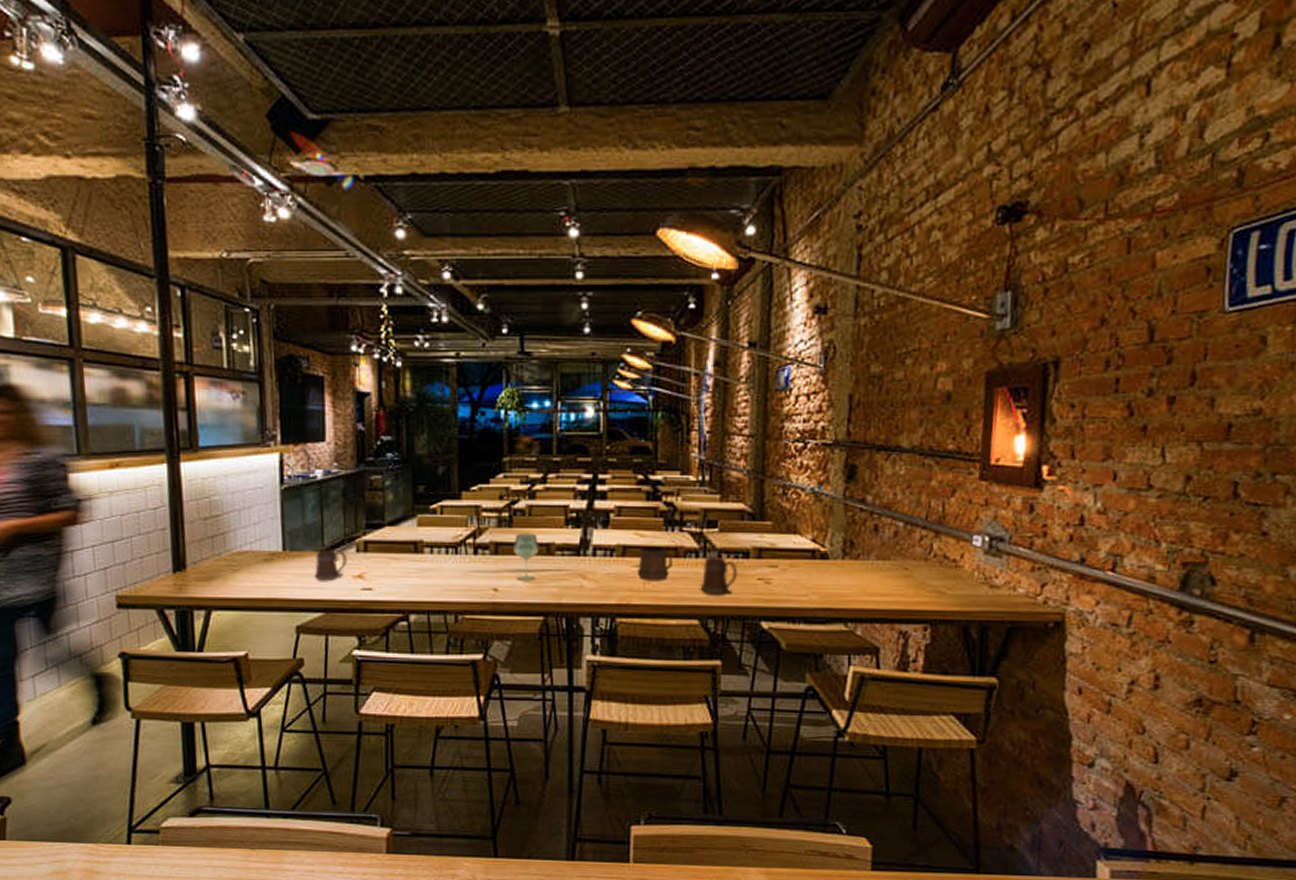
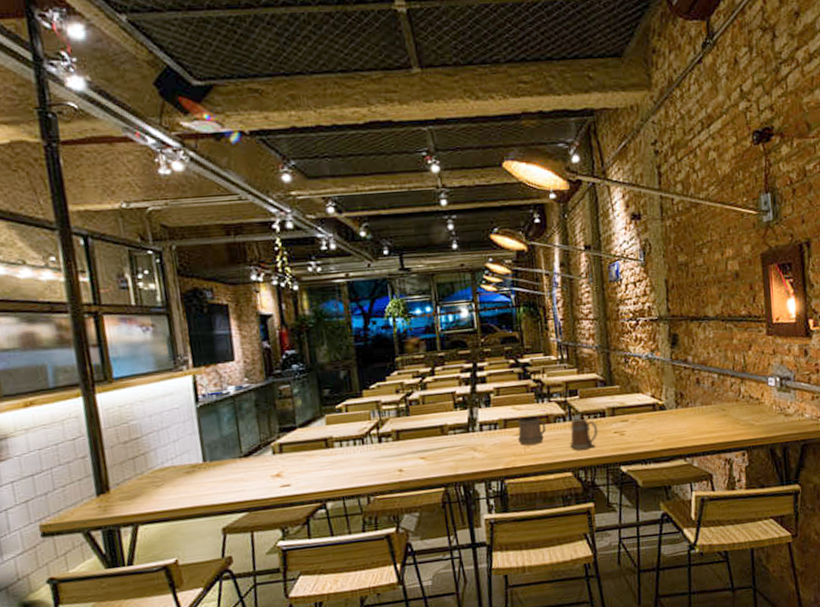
beer mug: present [315,548,349,582] -> none [235,454,266,486]
wine glass: present [513,533,539,583] -> none [412,418,435,461]

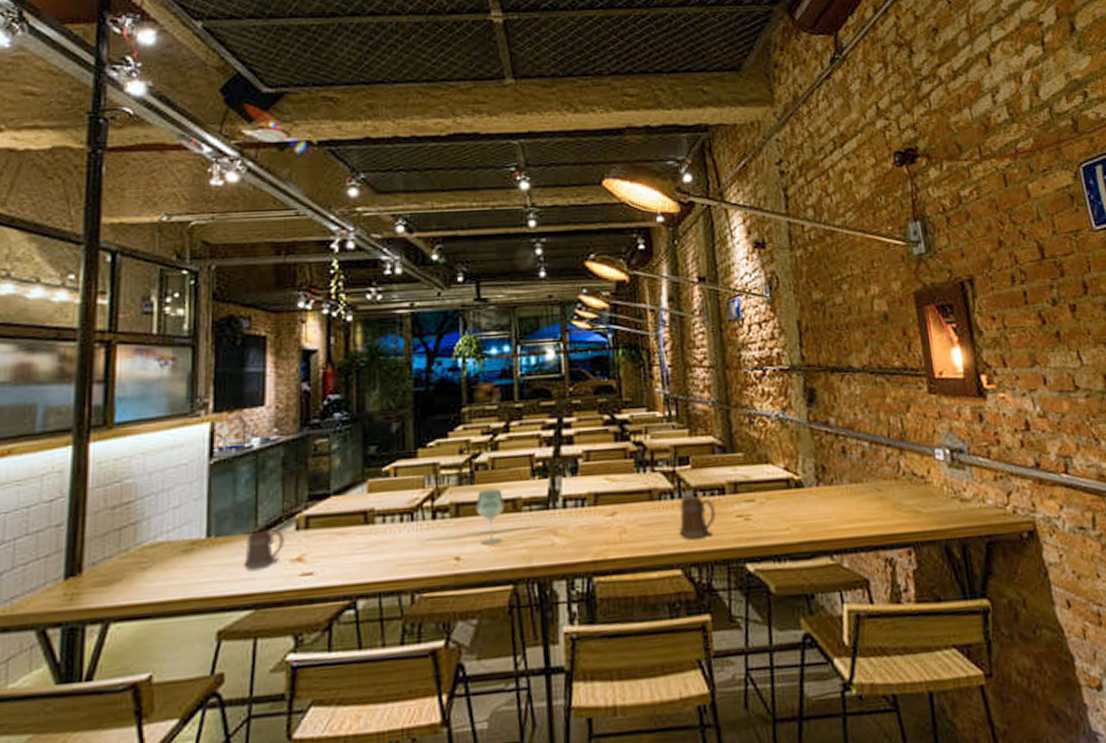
beer mug: none [235,454,266,486] -> present [244,528,286,572]
wine glass: none [412,418,435,461] -> present [476,488,505,547]
beer mug: present [518,416,546,447] -> none [612,489,648,532]

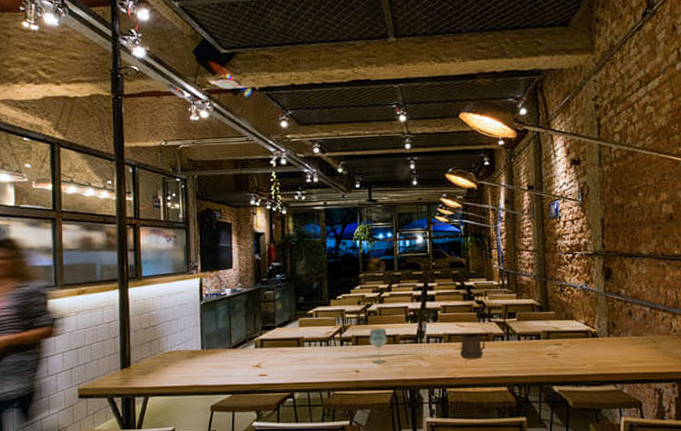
beer mug: present [244,528,286,572] -> none [225,346,249,372]
beer mug: none [612,489,648,532] -> present [460,333,485,360]
beer mug: present [680,495,716,542] -> none [507,339,533,370]

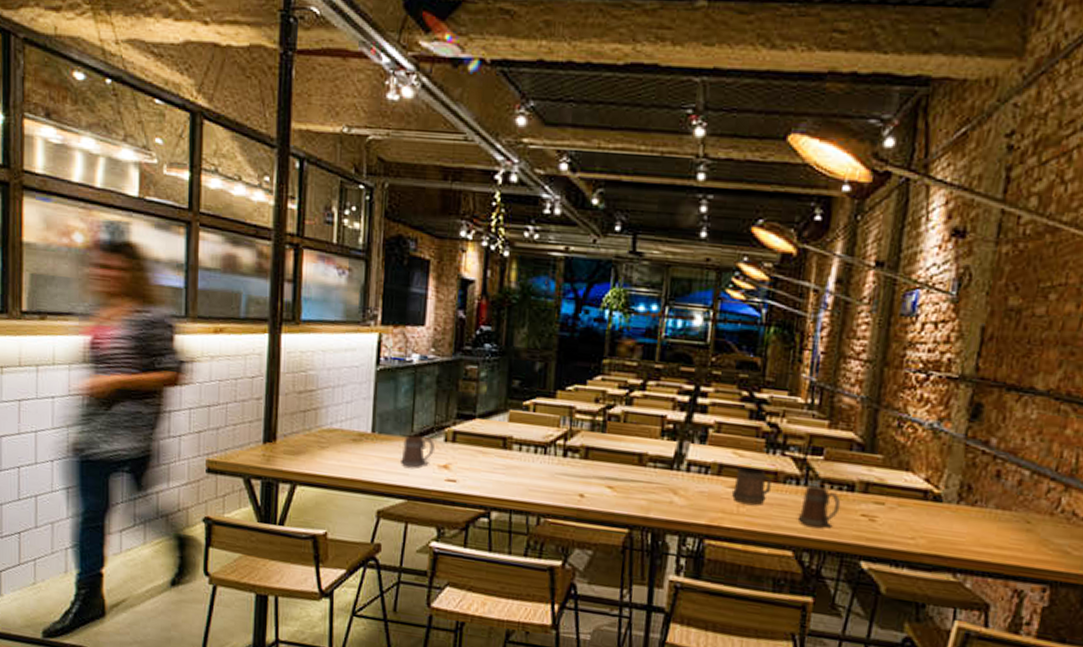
beer mug: none [225,346,249,372] -> present [401,435,436,470]
wine glass: present [369,328,388,365] -> none [604,439,632,492]
beer mug: none [507,339,533,370] -> present [799,485,841,530]

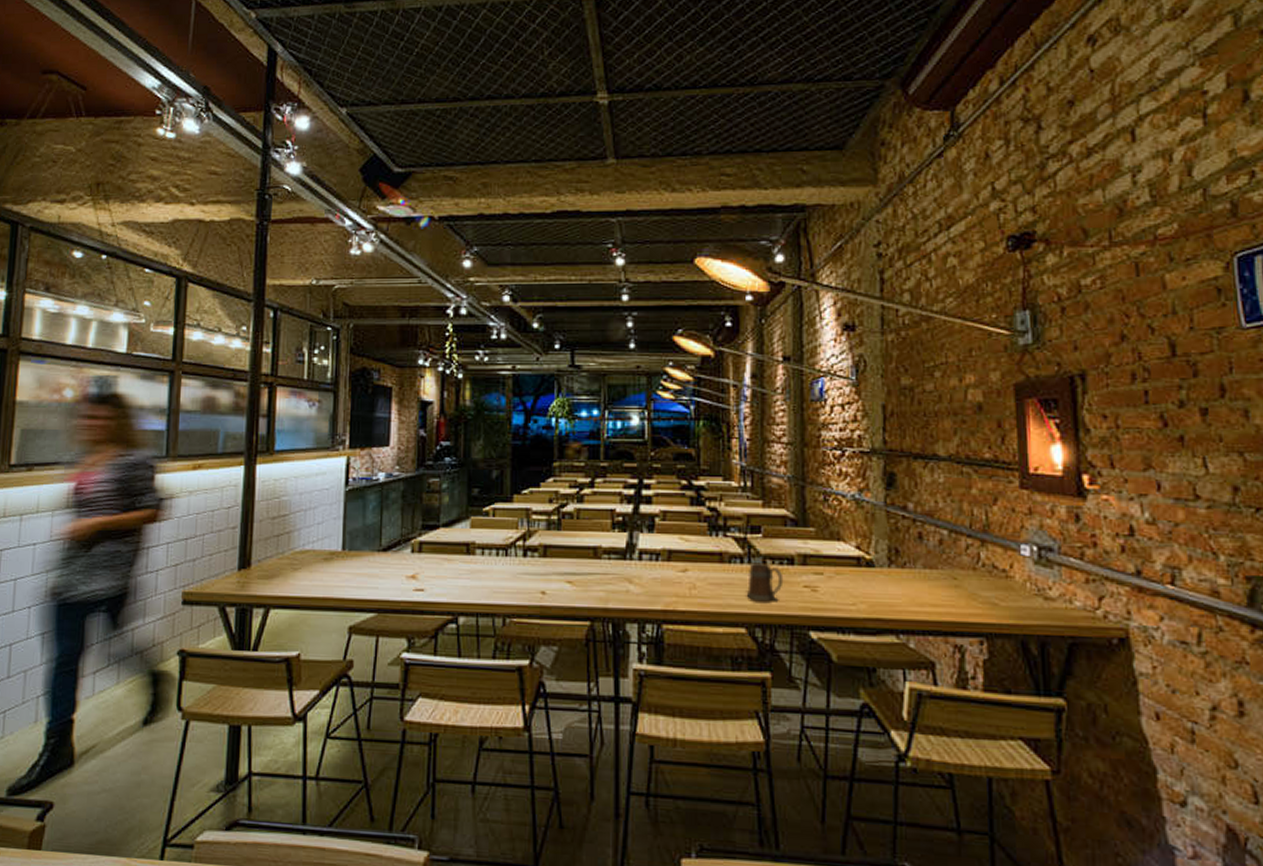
beer mug: present [401,435,436,470] -> none [370,548,403,583]
beer mug: present [732,466,772,507] -> none [684,550,718,588]

